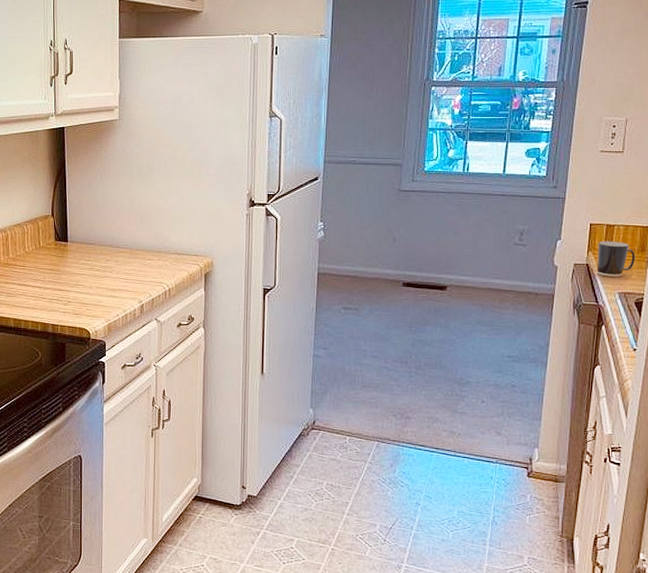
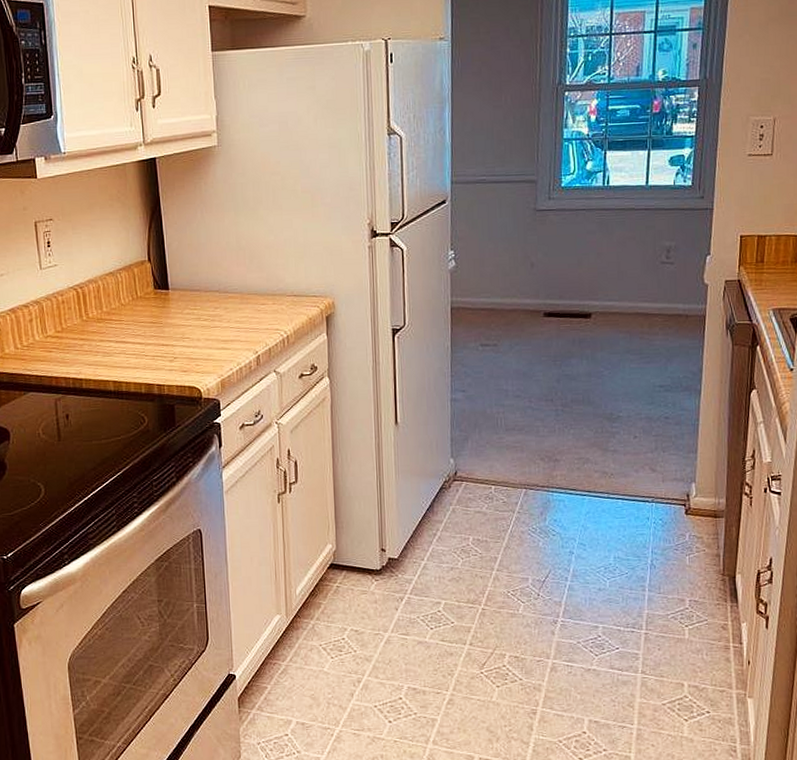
mug: present [597,241,635,277] -> none [749,253,789,293]

